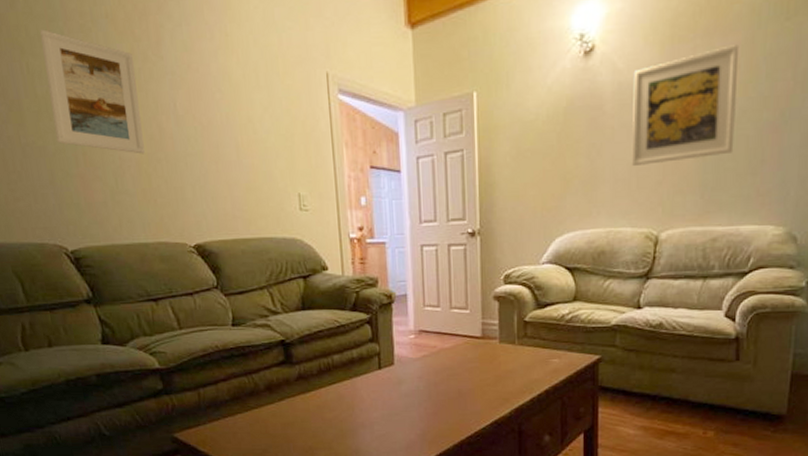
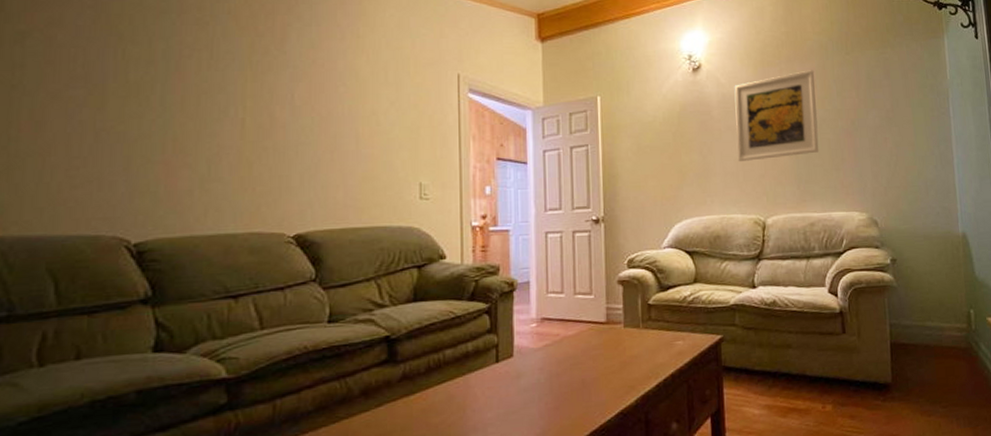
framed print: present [40,29,145,154] -> none [142,19,253,142]

